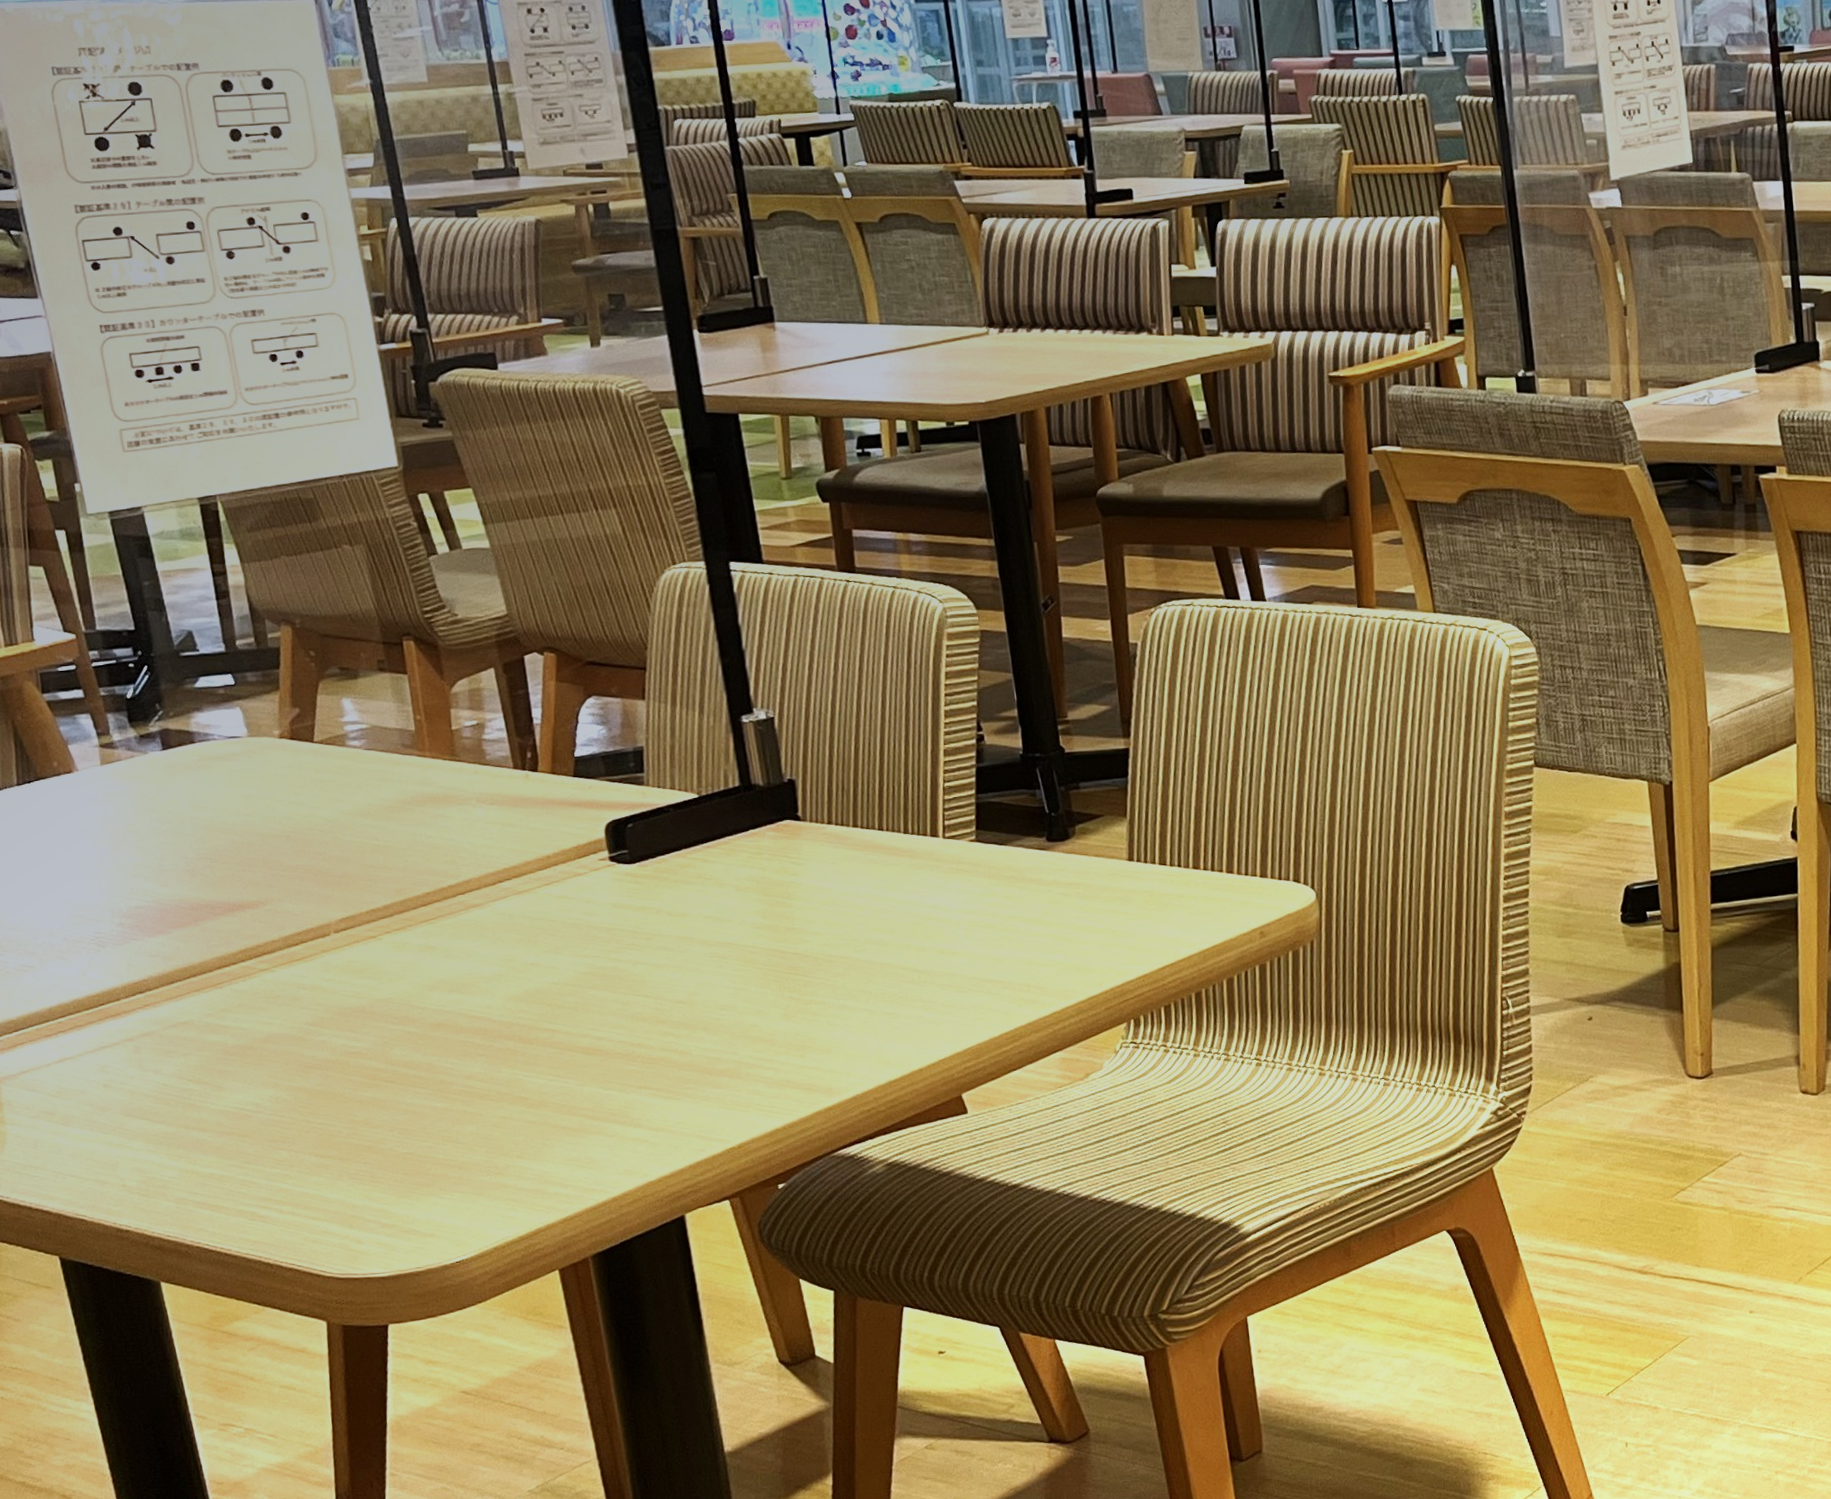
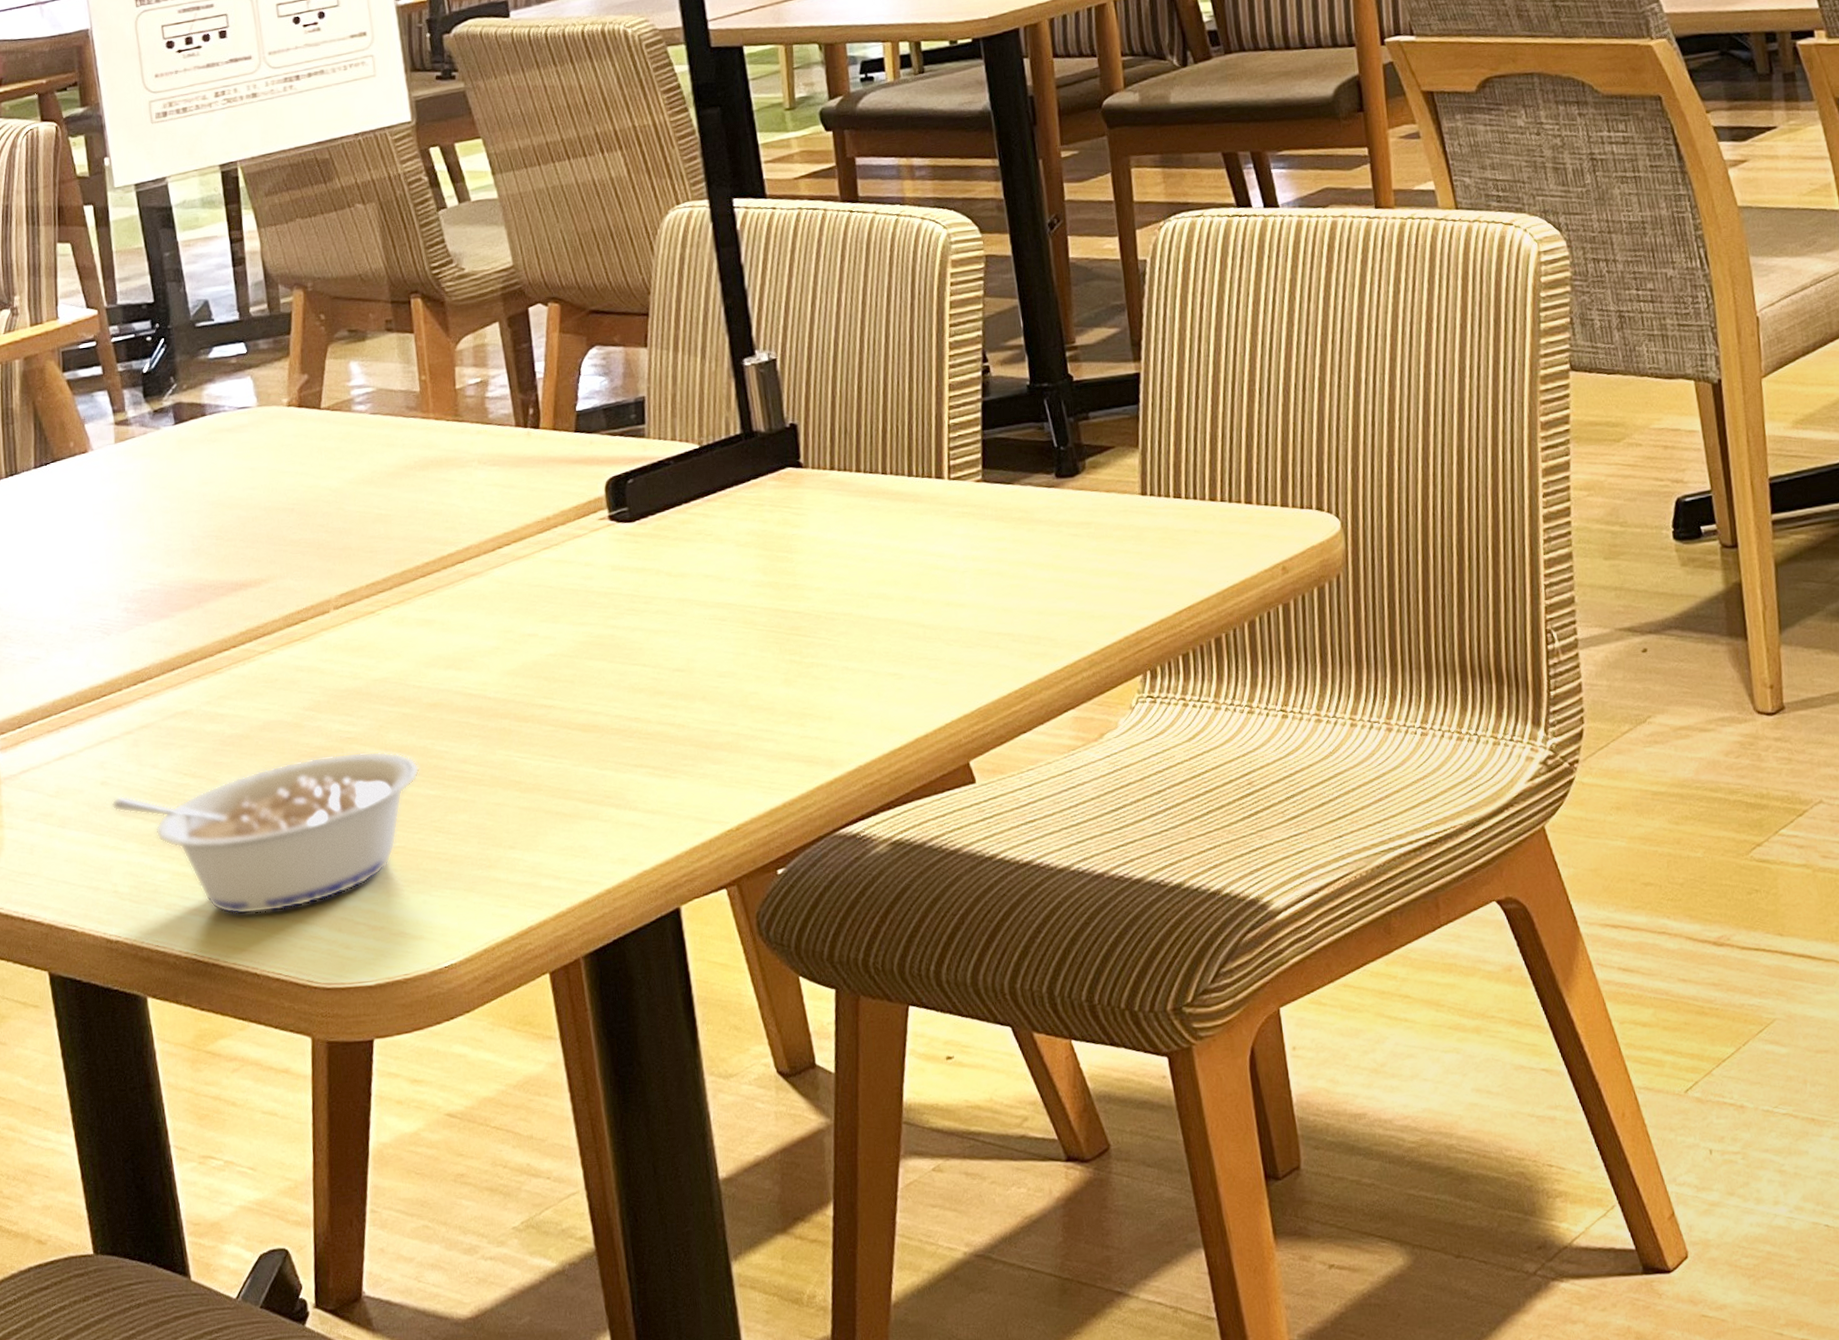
legume: none [115,1065,426,1210] -> present [111,751,420,915]

